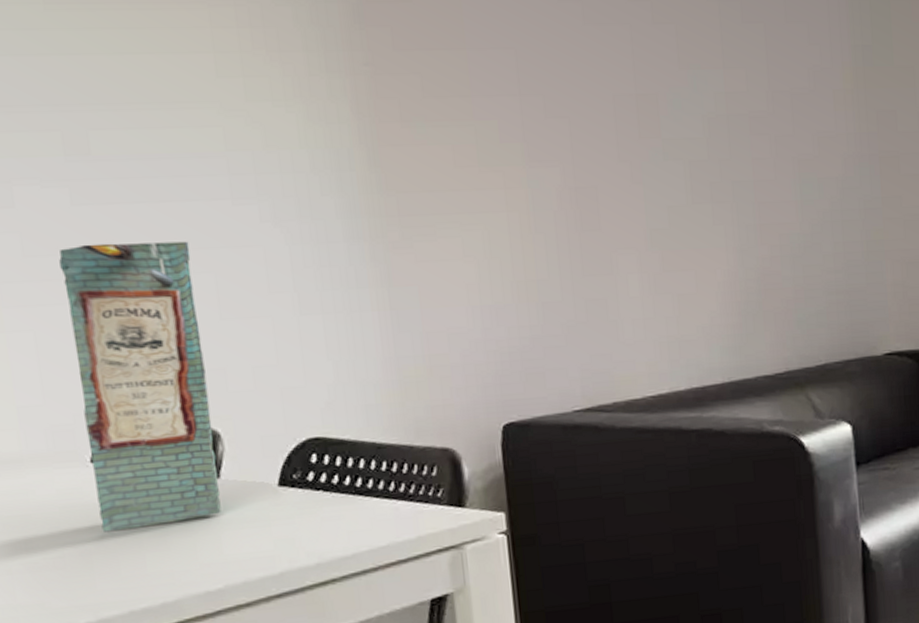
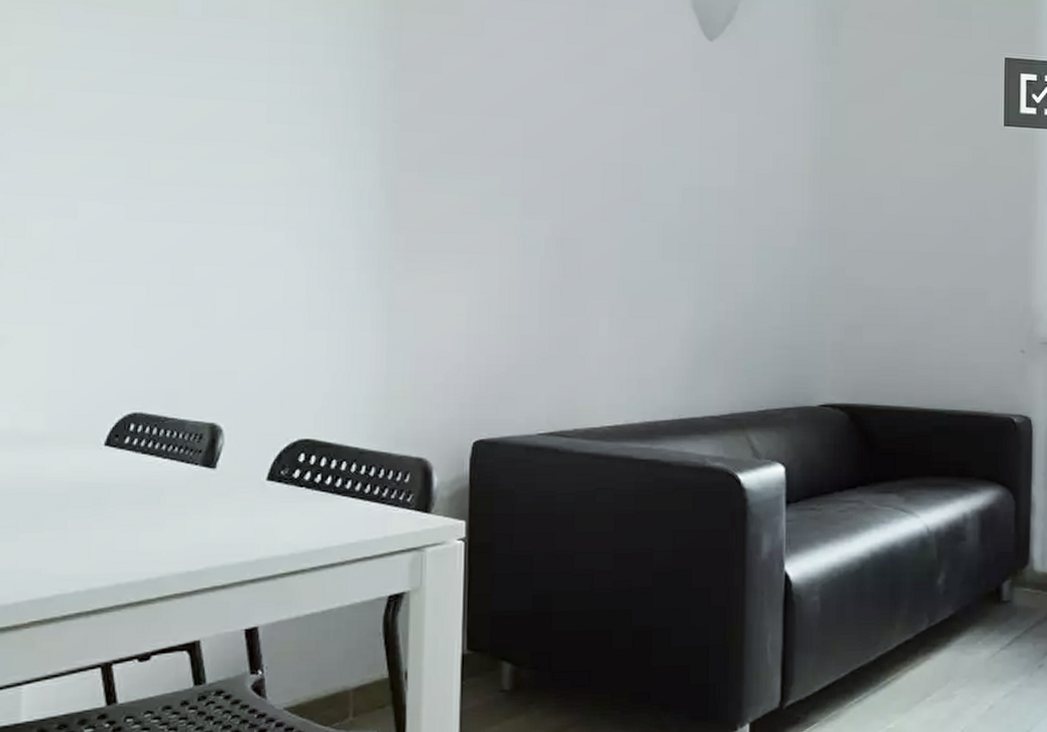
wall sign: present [59,241,222,532] -> none [104,254,221,509]

